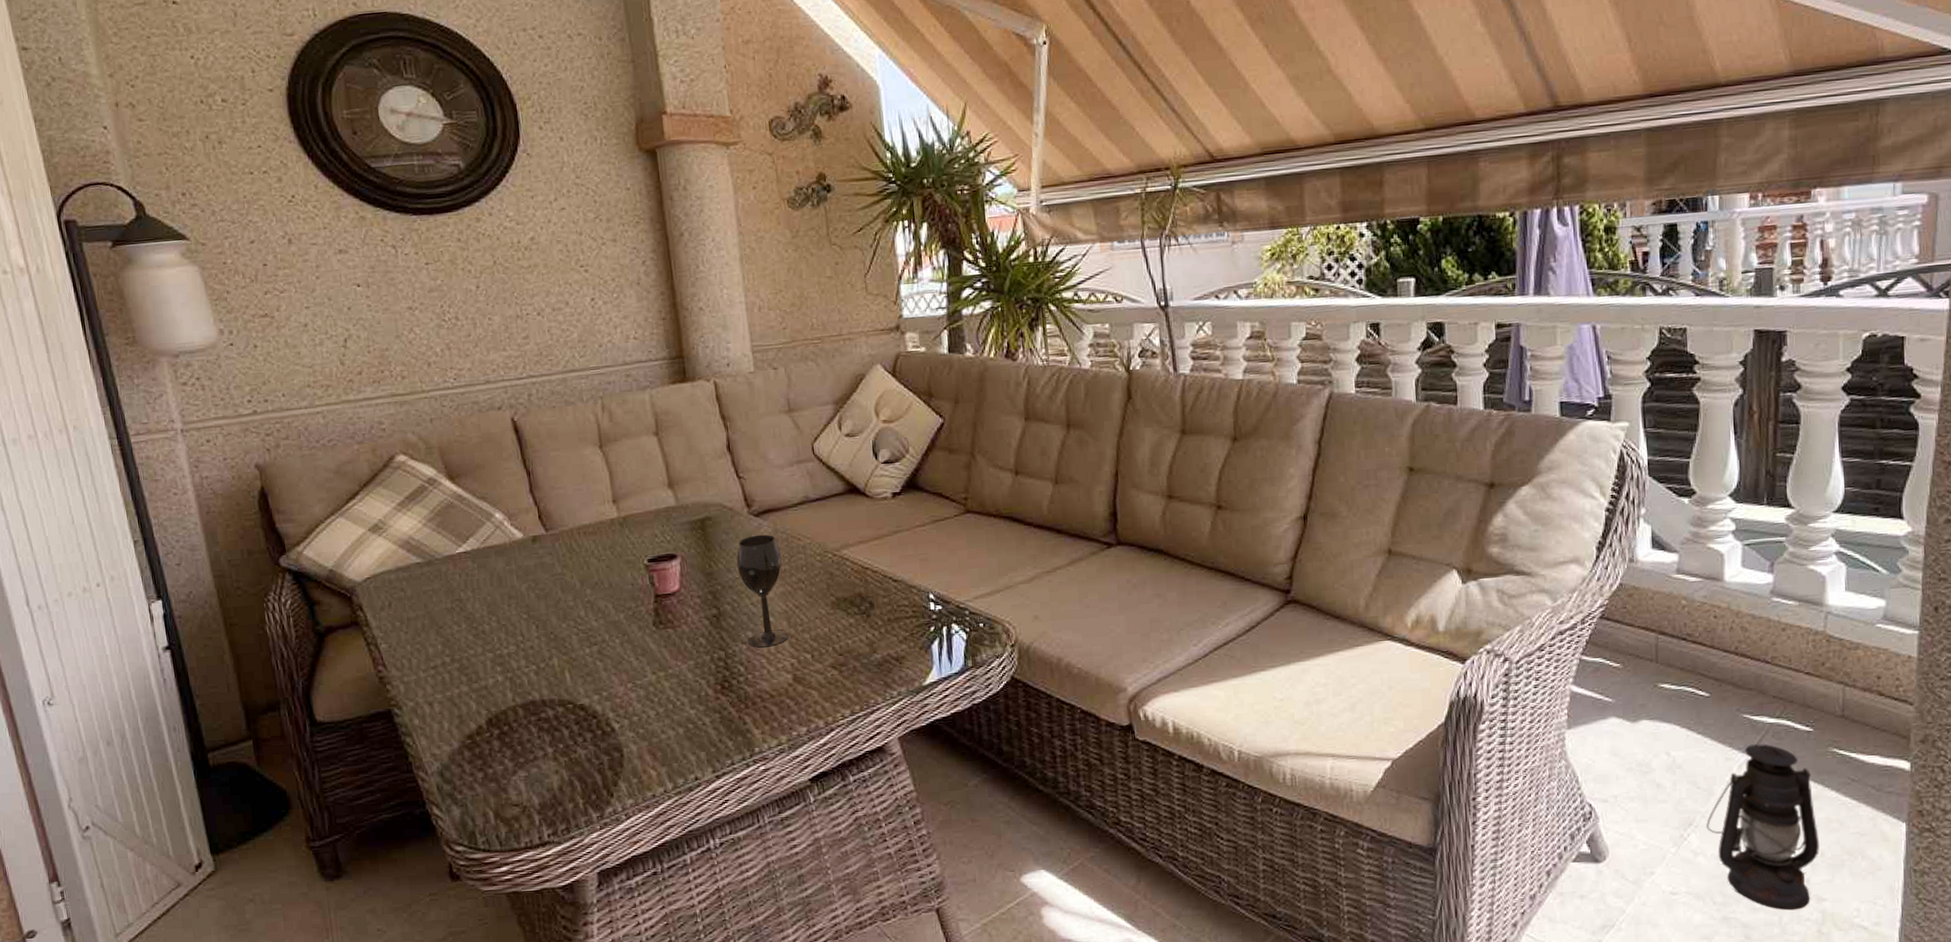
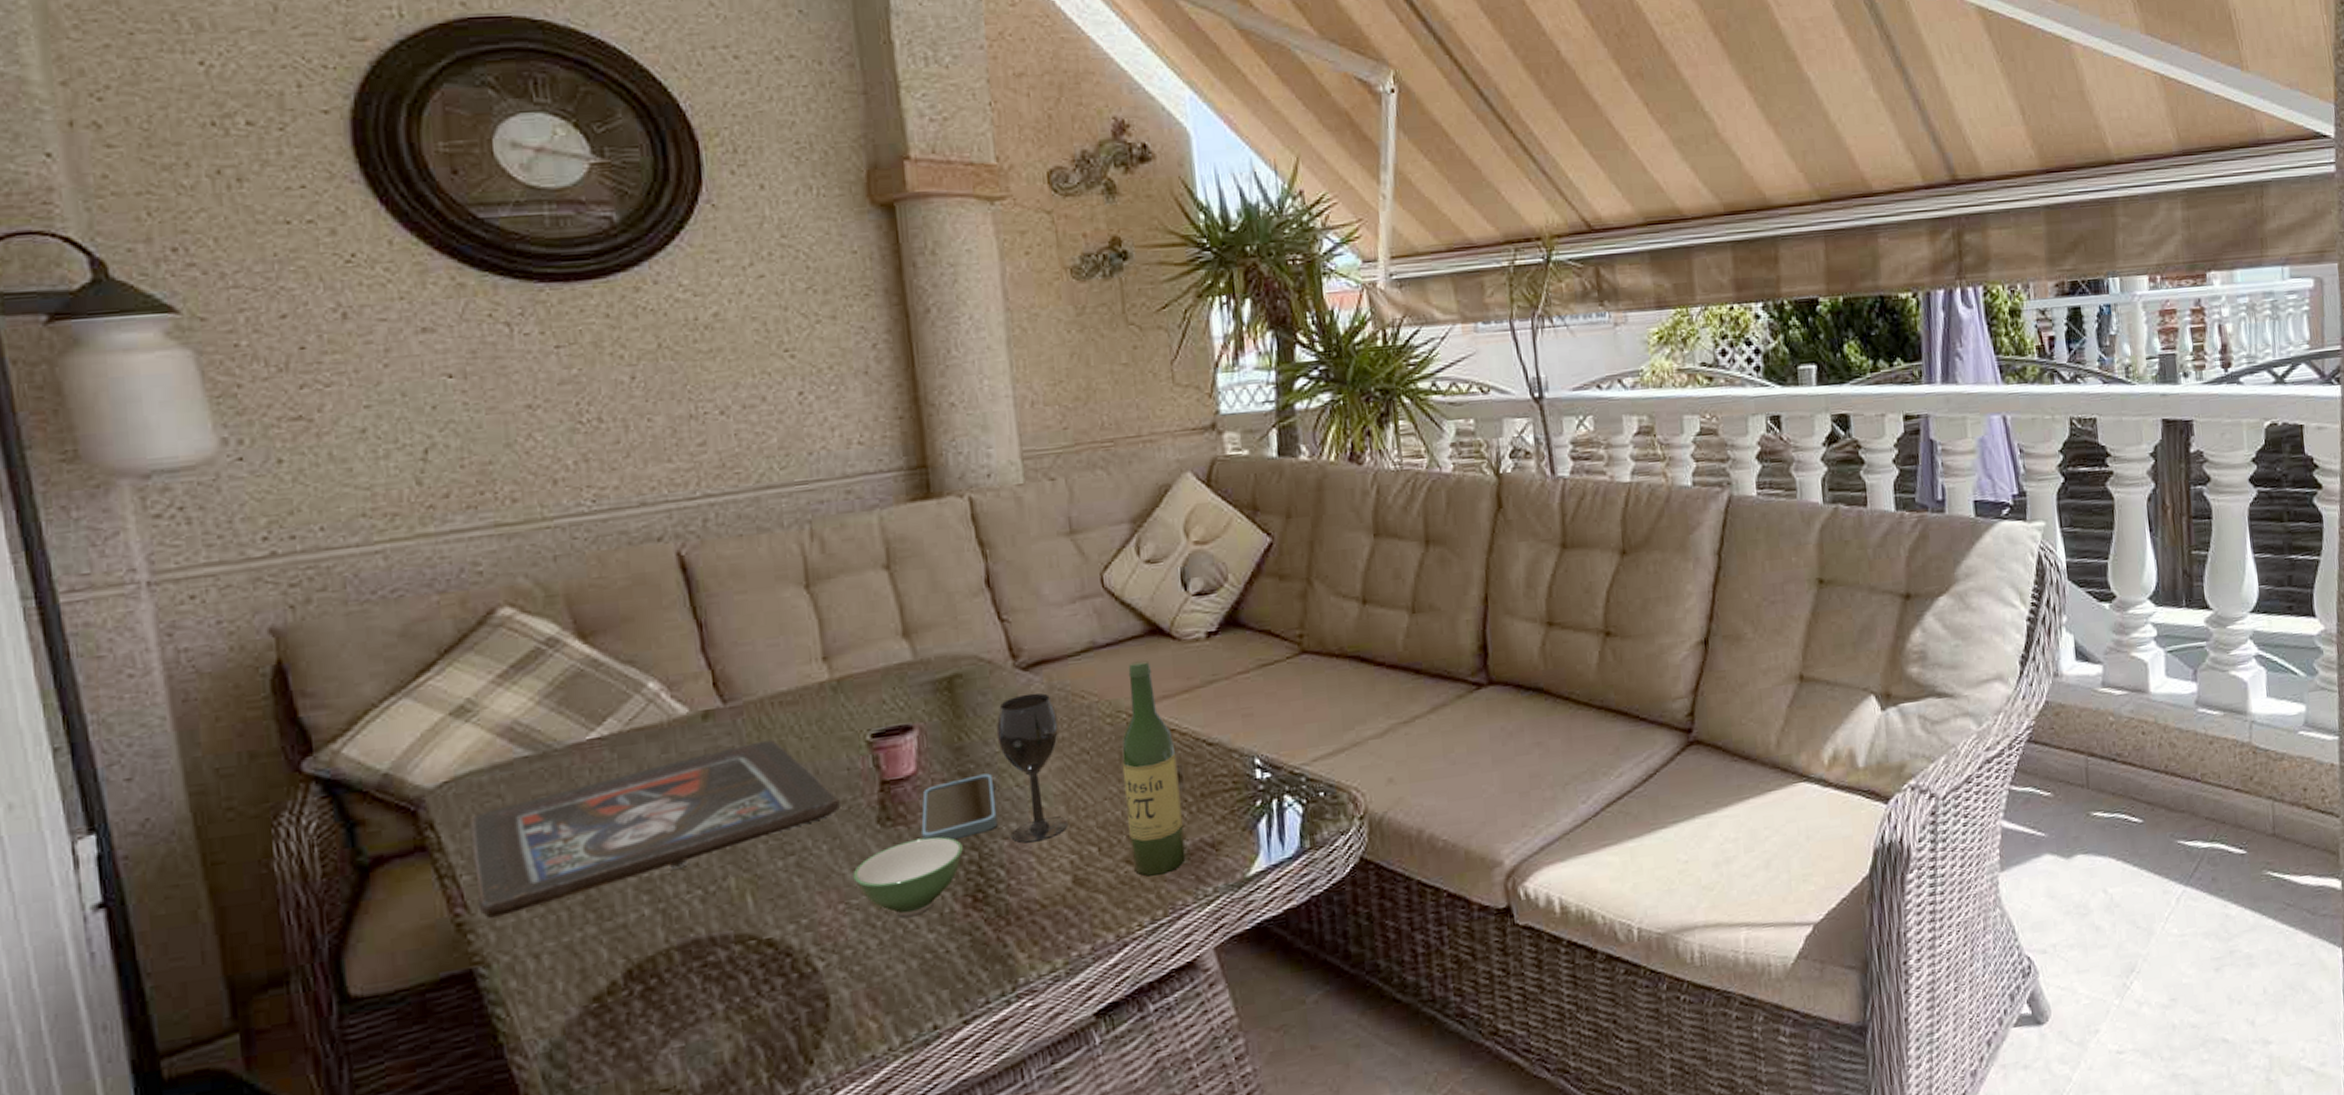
religious icon: none [384,559,627,675] -> present [469,739,840,918]
bowl: none [637,638,714,697] -> present [853,836,963,919]
smartphone: none [684,593,738,642] -> present [921,773,998,841]
wine bottle: none [828,512,877,680] -> present [1121,660,1186,877]
lantern: present [1706,743,1819,910] -> none [2148,871,2262,1059]

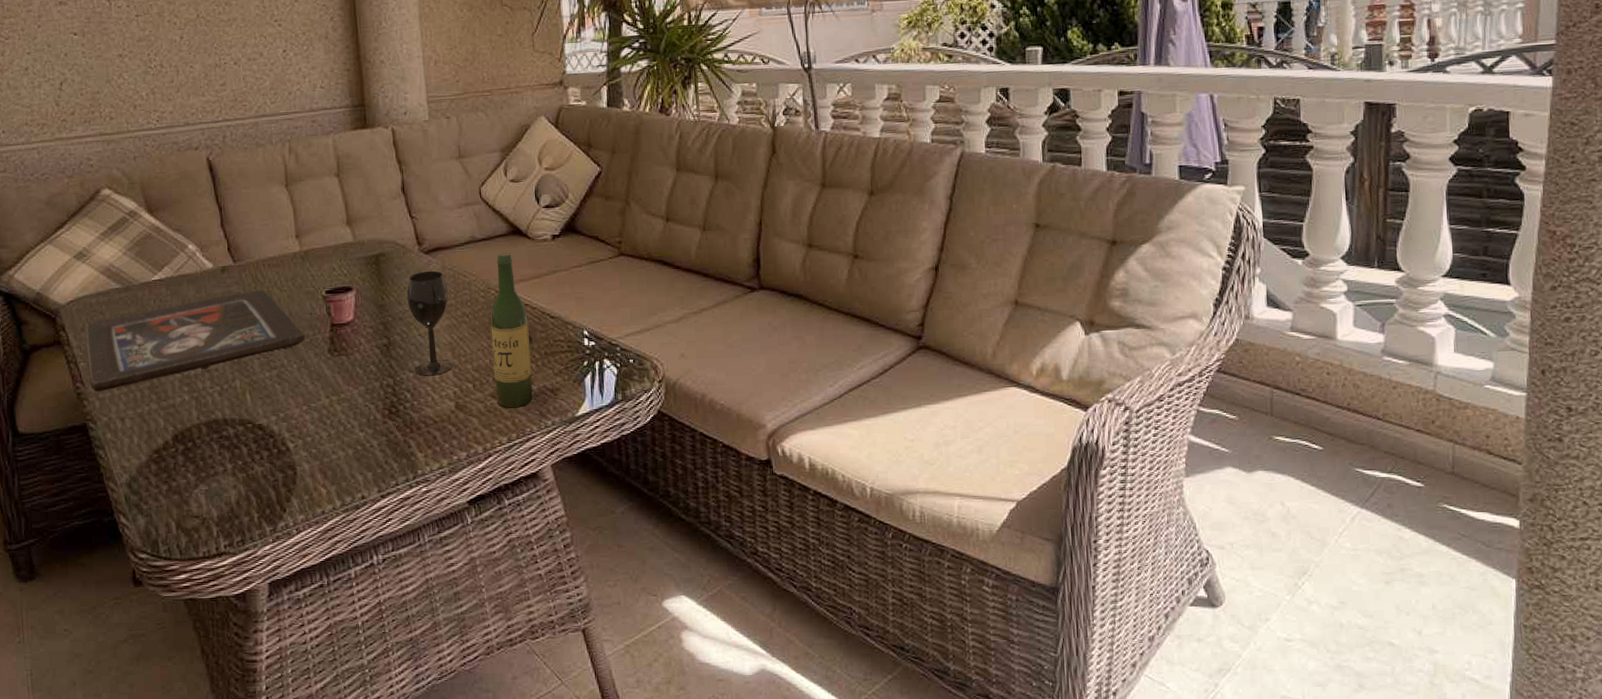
bowl: present [853,836,963,919] -> none [312,366,383,420]
smartphone: present [921,773,998,841] -> none [356,325,406,370]

